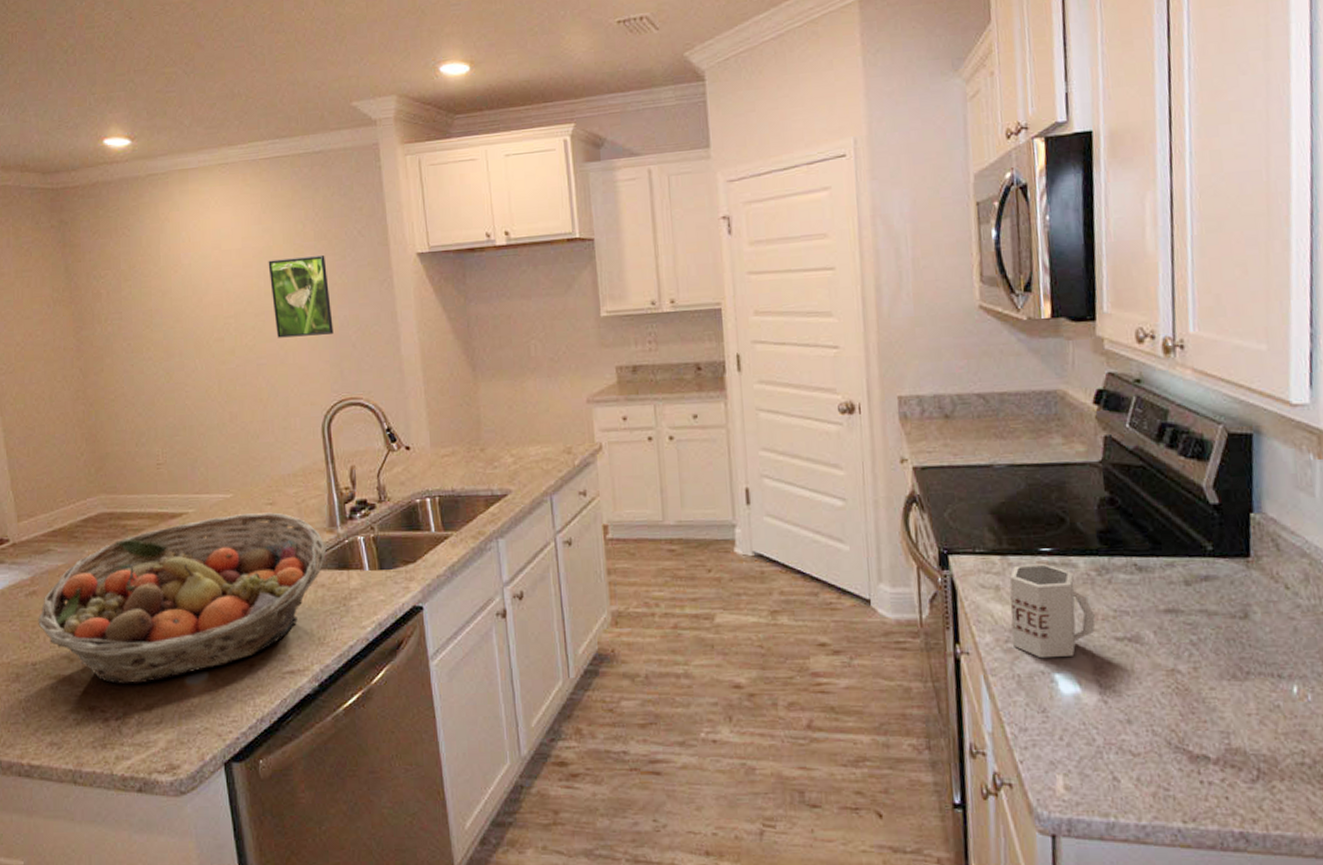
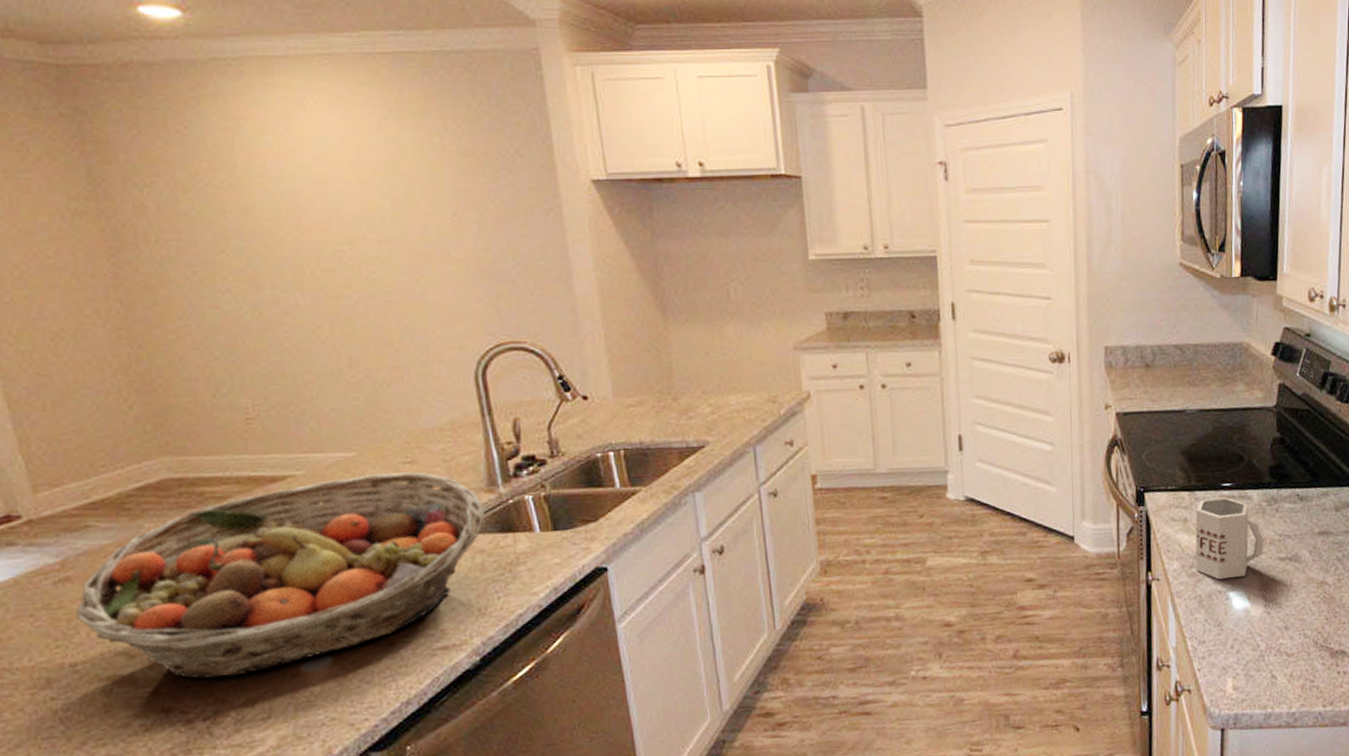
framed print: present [268,255,334,338] -> none [394,176,487,271]

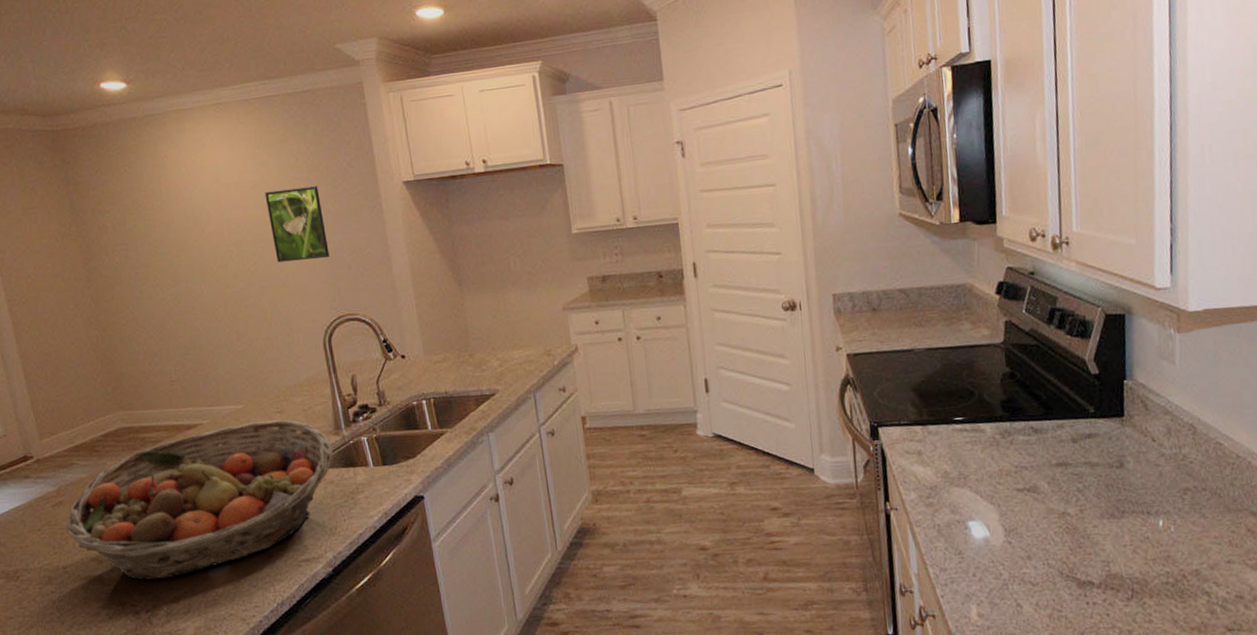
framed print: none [394,176,487,271] -> present [264,186,330,263]
mug: present [1195,497,1264,580] -> none [929,431,1000,510]

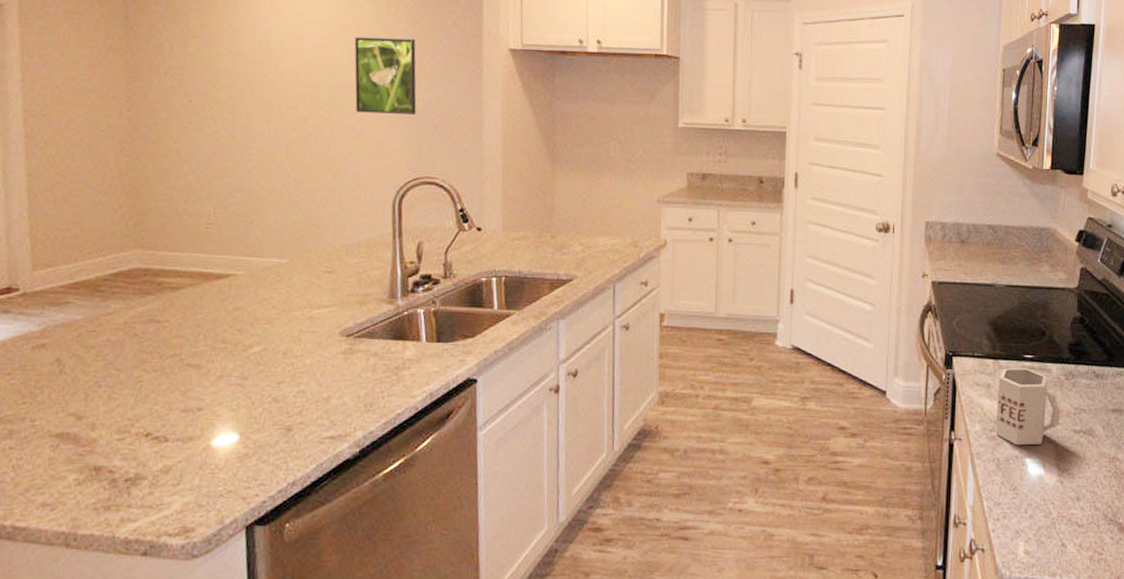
fruit basket: present [66,419,333,580] -> none [43,280,383,444]
mug: none [929,431,1000,510] -> present [995,368,1061,446]

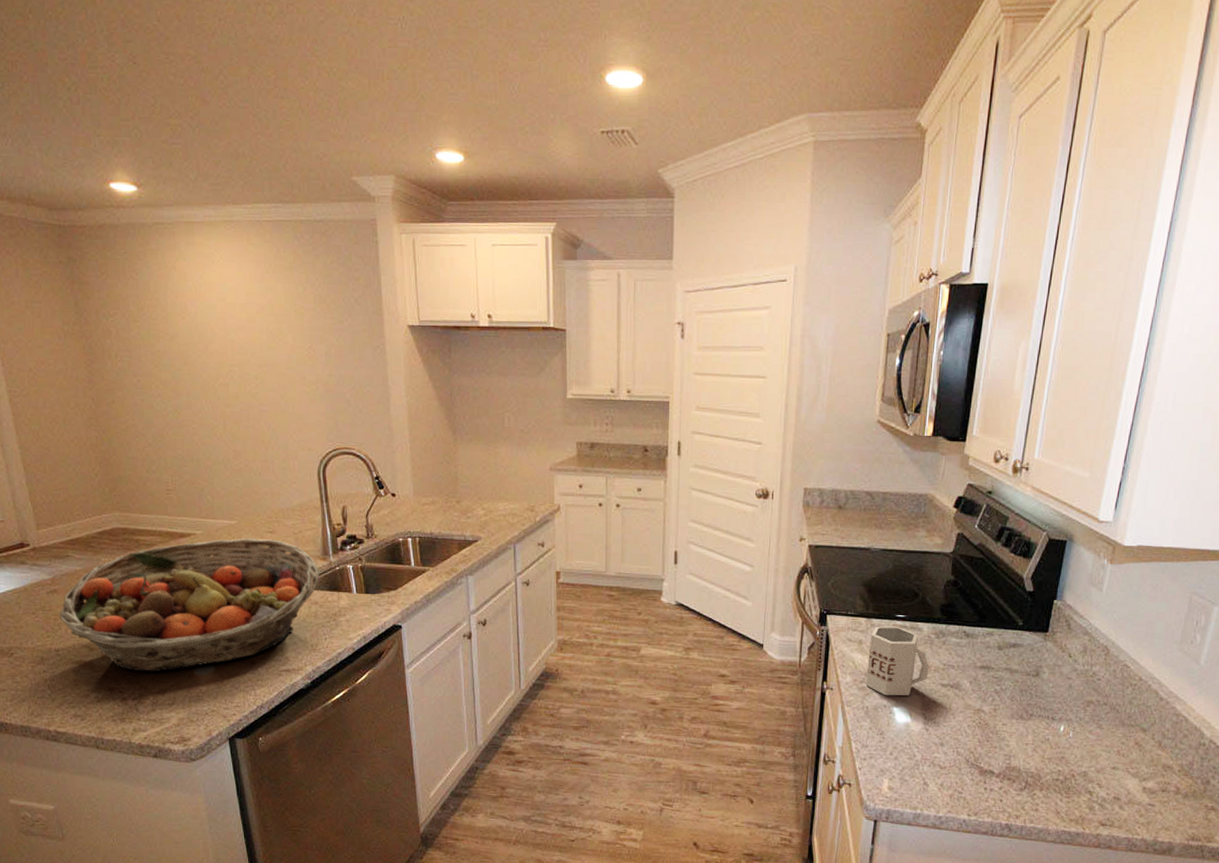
fruit basket: none [43,280,383,444] -> present [59,538,319,671]
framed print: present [354,37,417,114] -> none [270,317,330,390]

